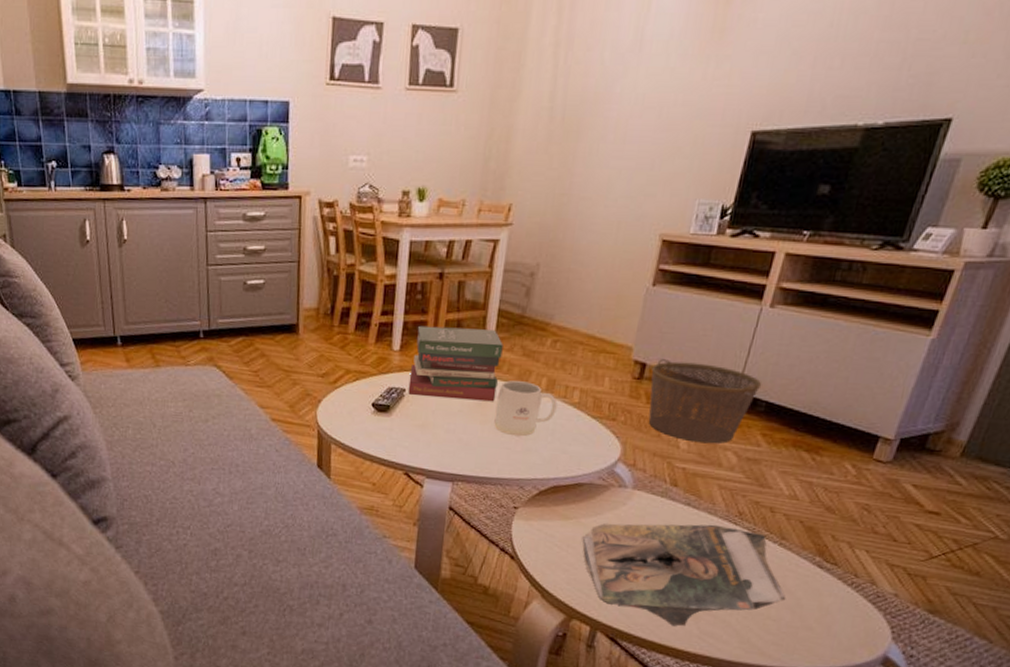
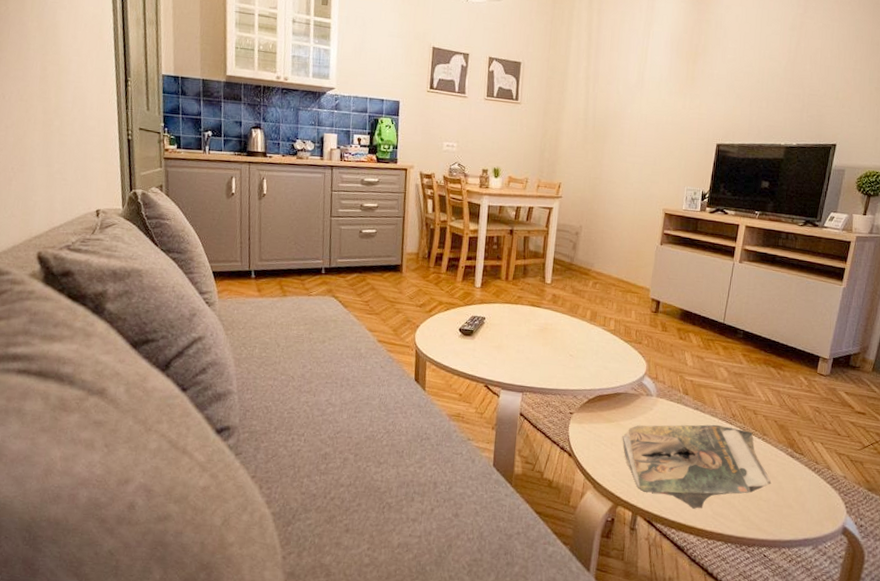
books: present [408,325,503,402] -> none [487,268,558,329]
mug: present [494,380,557,437] -> none [553,312,599,356]
basket: present [648,359,762,444] -> none [664,298,739,362]

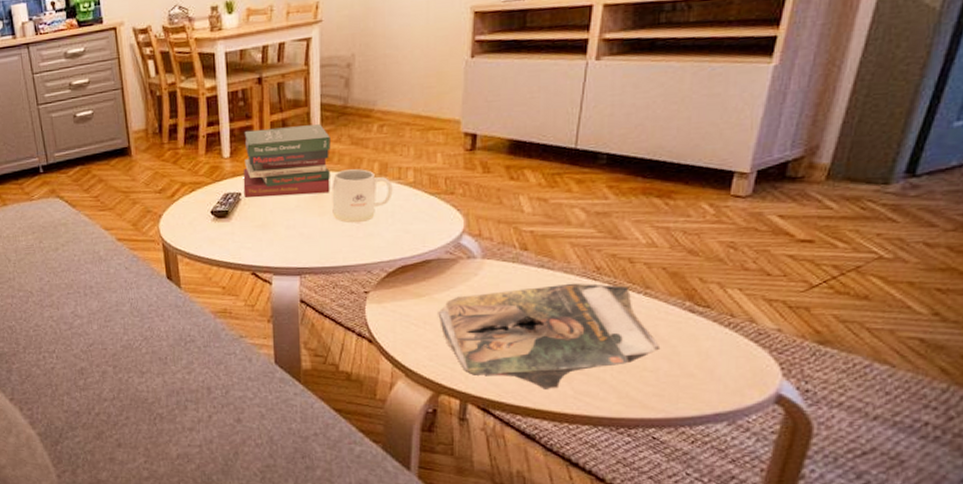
books: none [487,268,558,329] -> present [243,124,331,199]
mug: none [553,312,599,356] -> present [332,169,393,223]

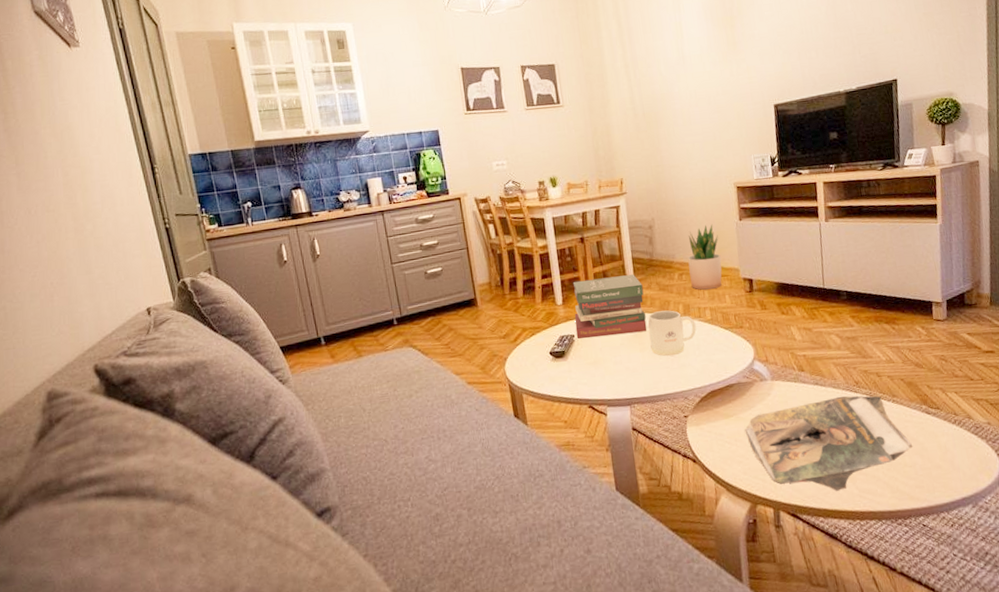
planter: none [393,62,438,146] -> present [688,224,722,290]

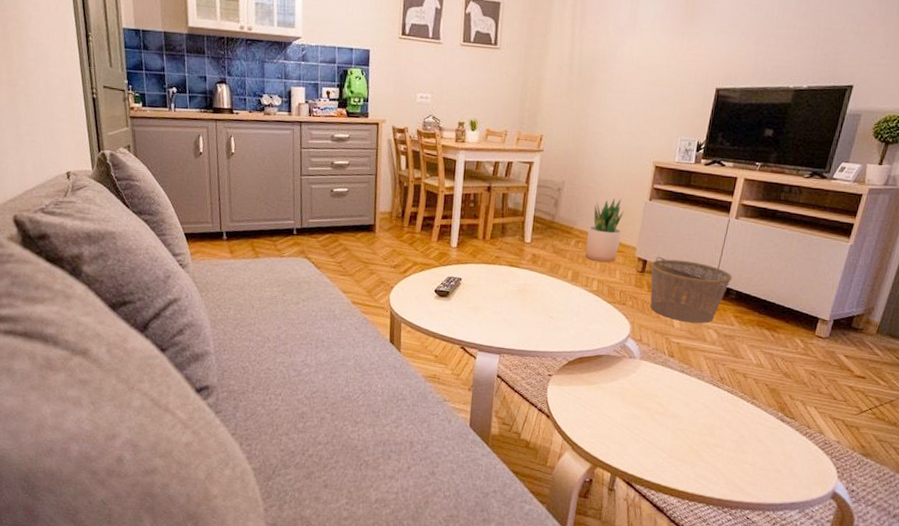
books: present [572,274,647,340] -> none [463,227,538,289]
mug: present [648,310,697,357] -> none [532,272,581,318]
magazine: present [744,396,913,491] -> none [601,387,759,471]
basket: none [757,271,839,333] -> present [650,257,733,324]

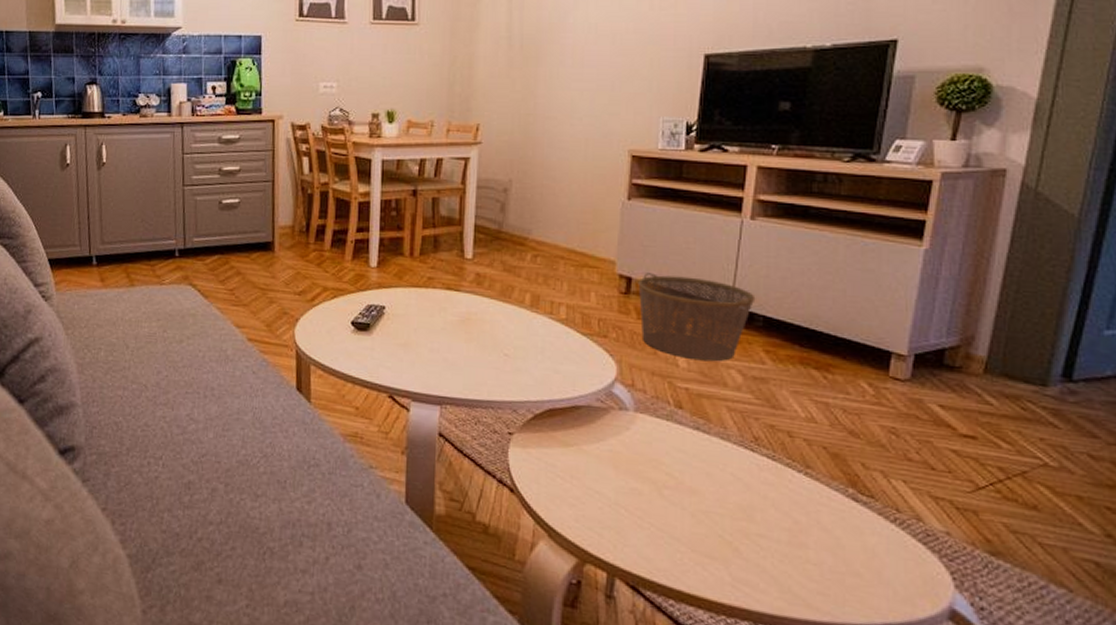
planter: present [585,198,624,262] -> none [547,198,594,281]

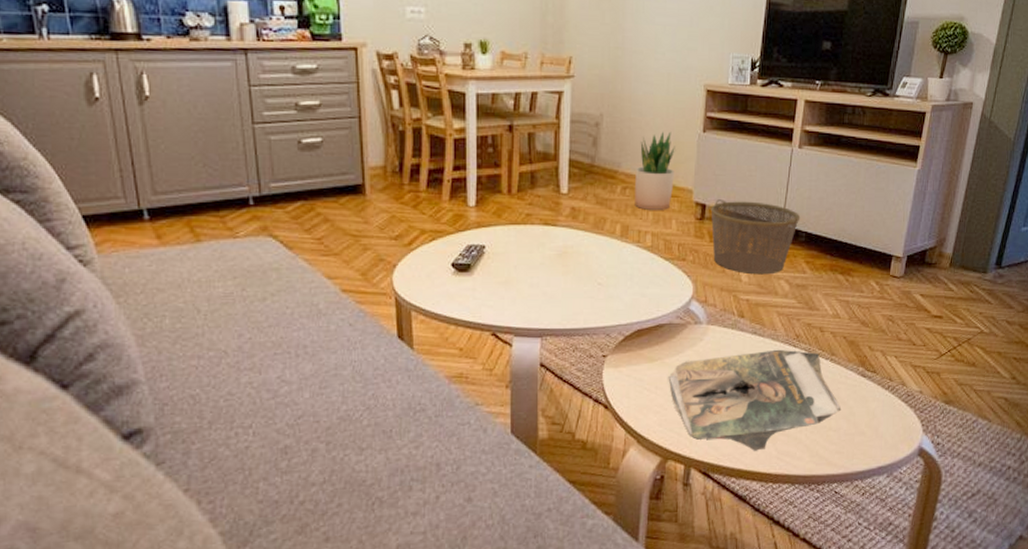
planter: none [547,198,594,281] -> present [635,131,675,210]
magazine: none [584,451,824,572] -> present [667,349,842,451]

